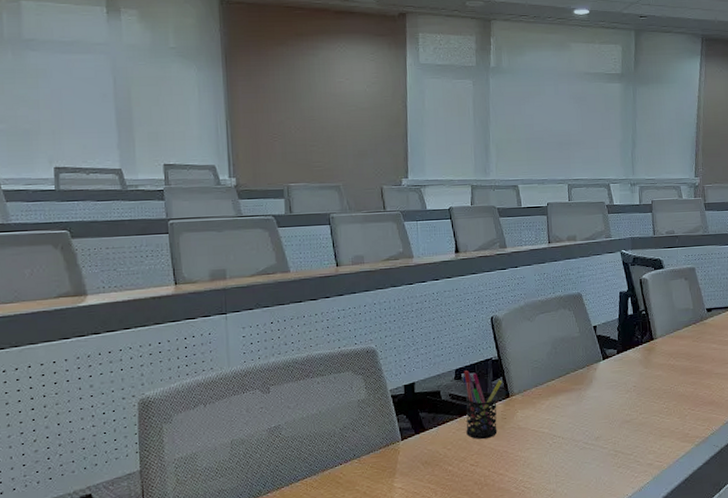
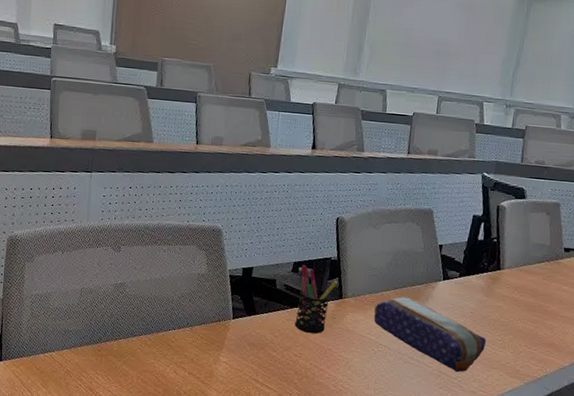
pencil case: none [543,382,654,448] -> present [374,296,487,372]

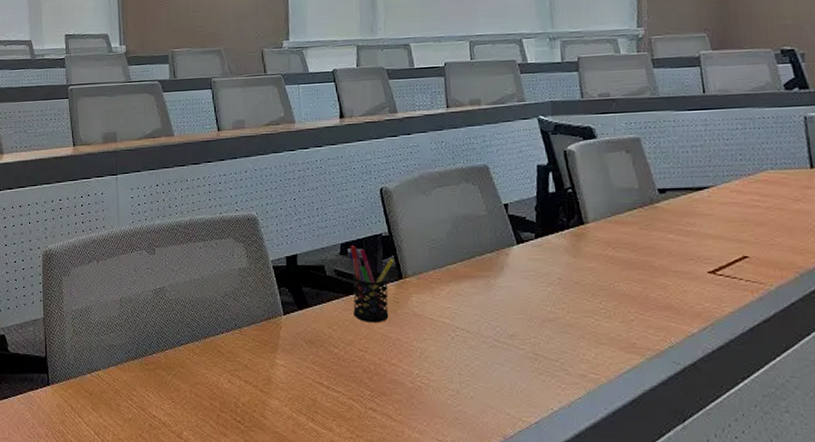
pencil case: present [374,296,487,372] -> none [442,268,586,352]

